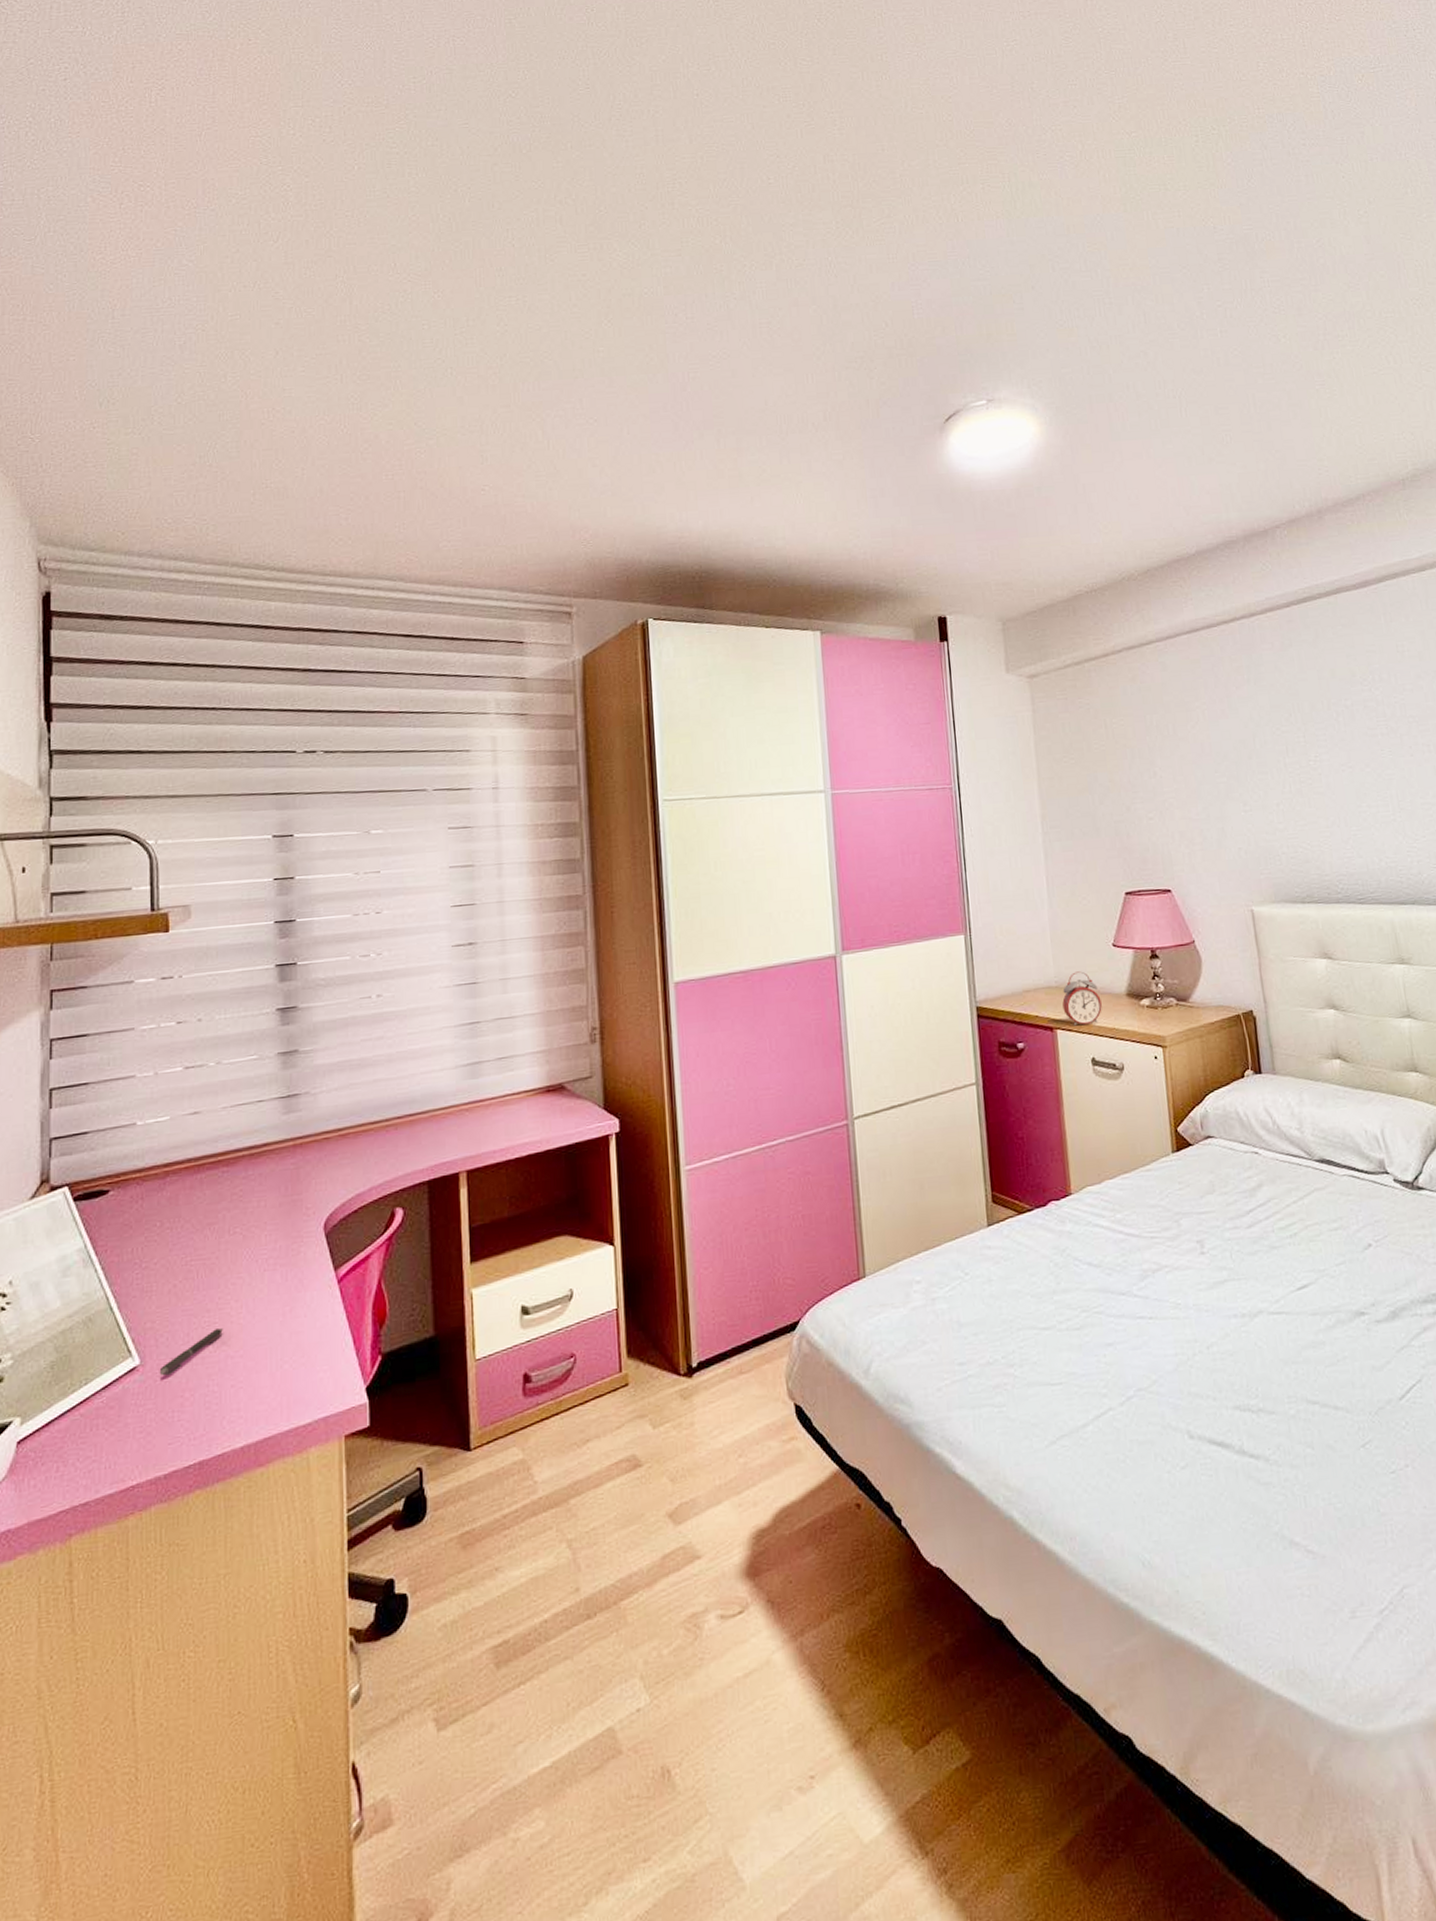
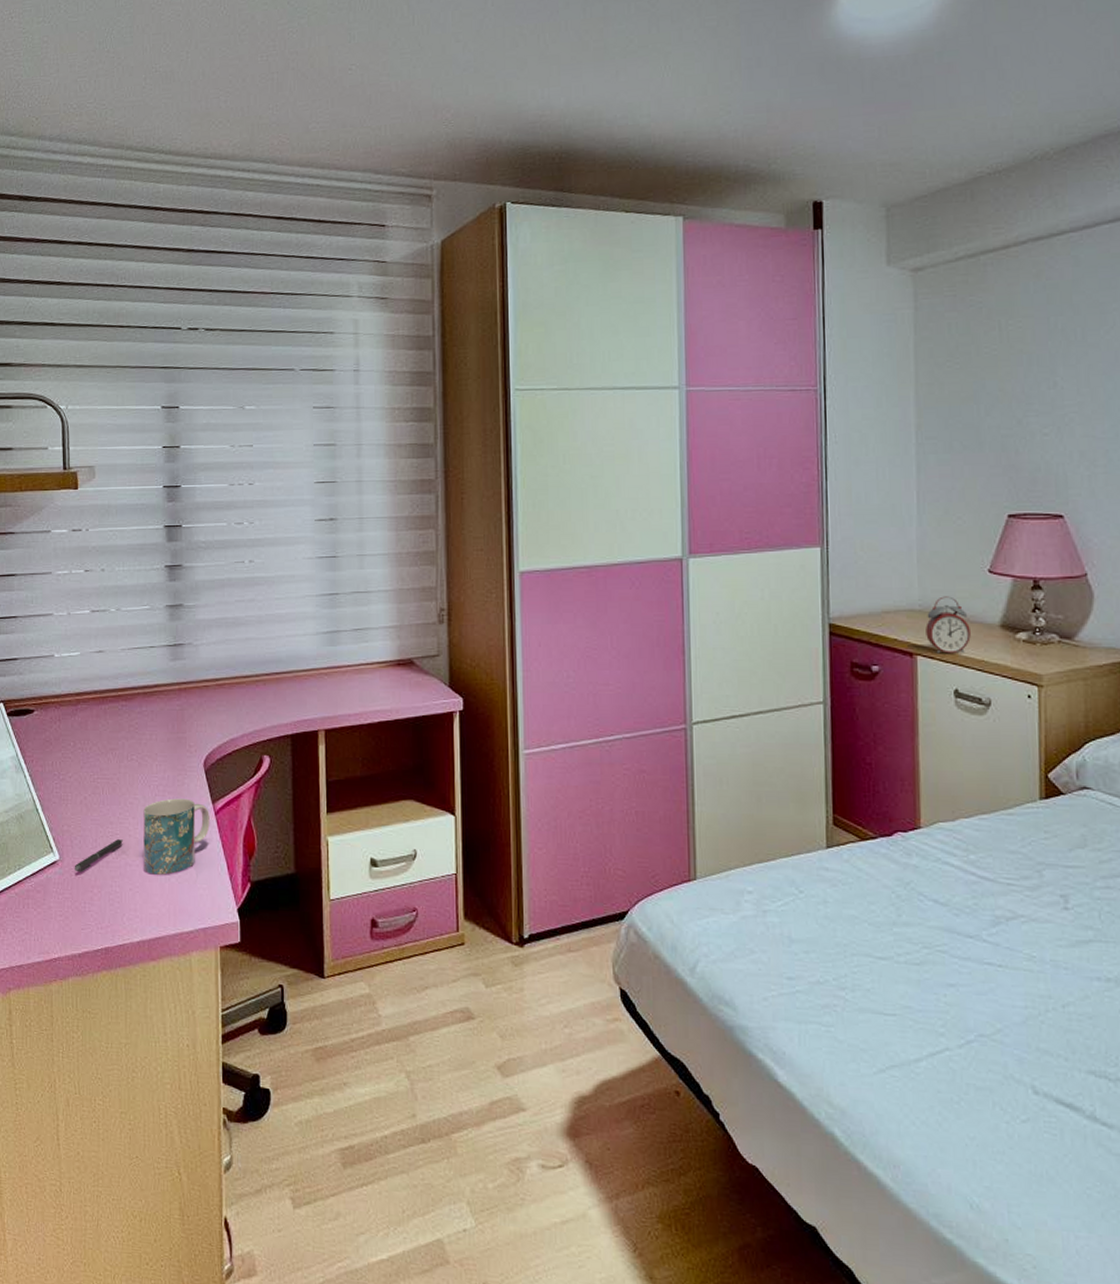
mug: none [249,1269,332,1365] -> present [143,798,210,875]

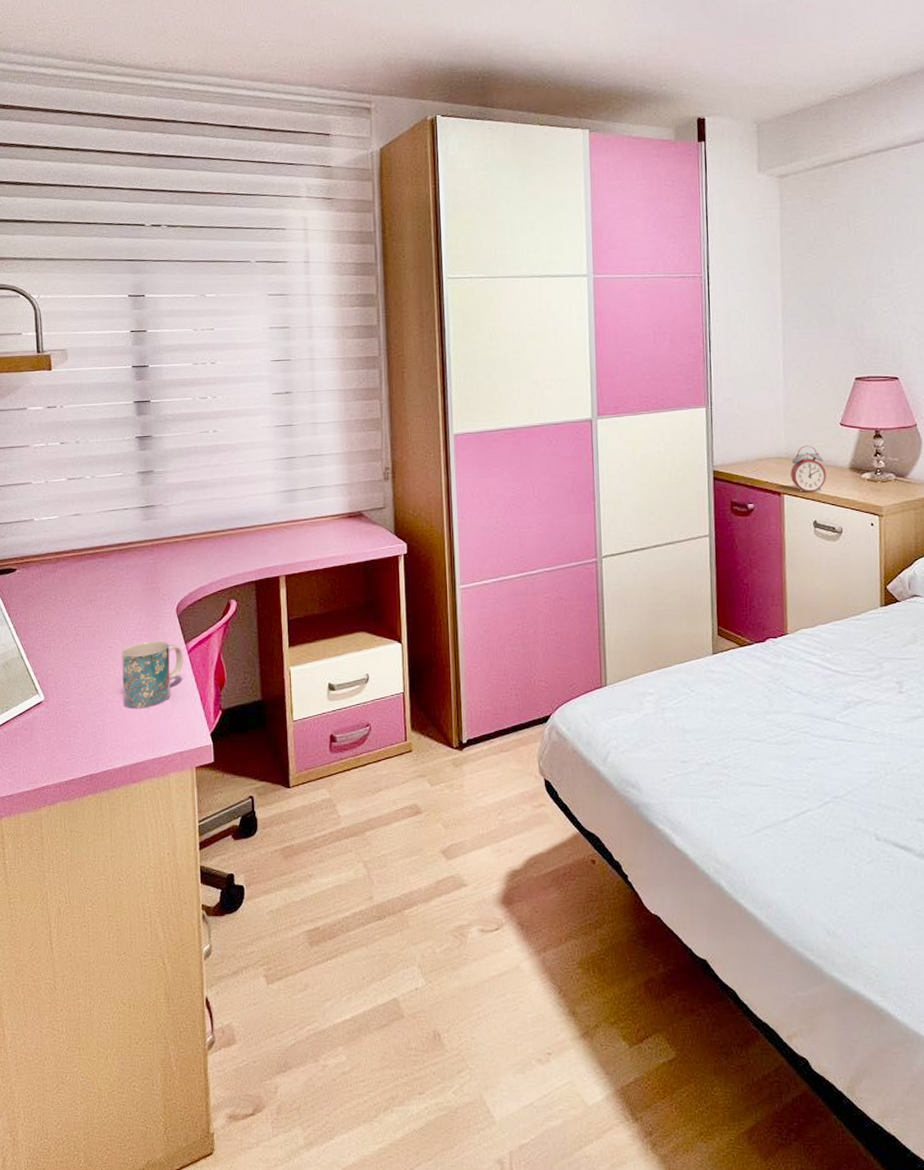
pen: present [74,839,123,873] -> none [58,679,104,710]

